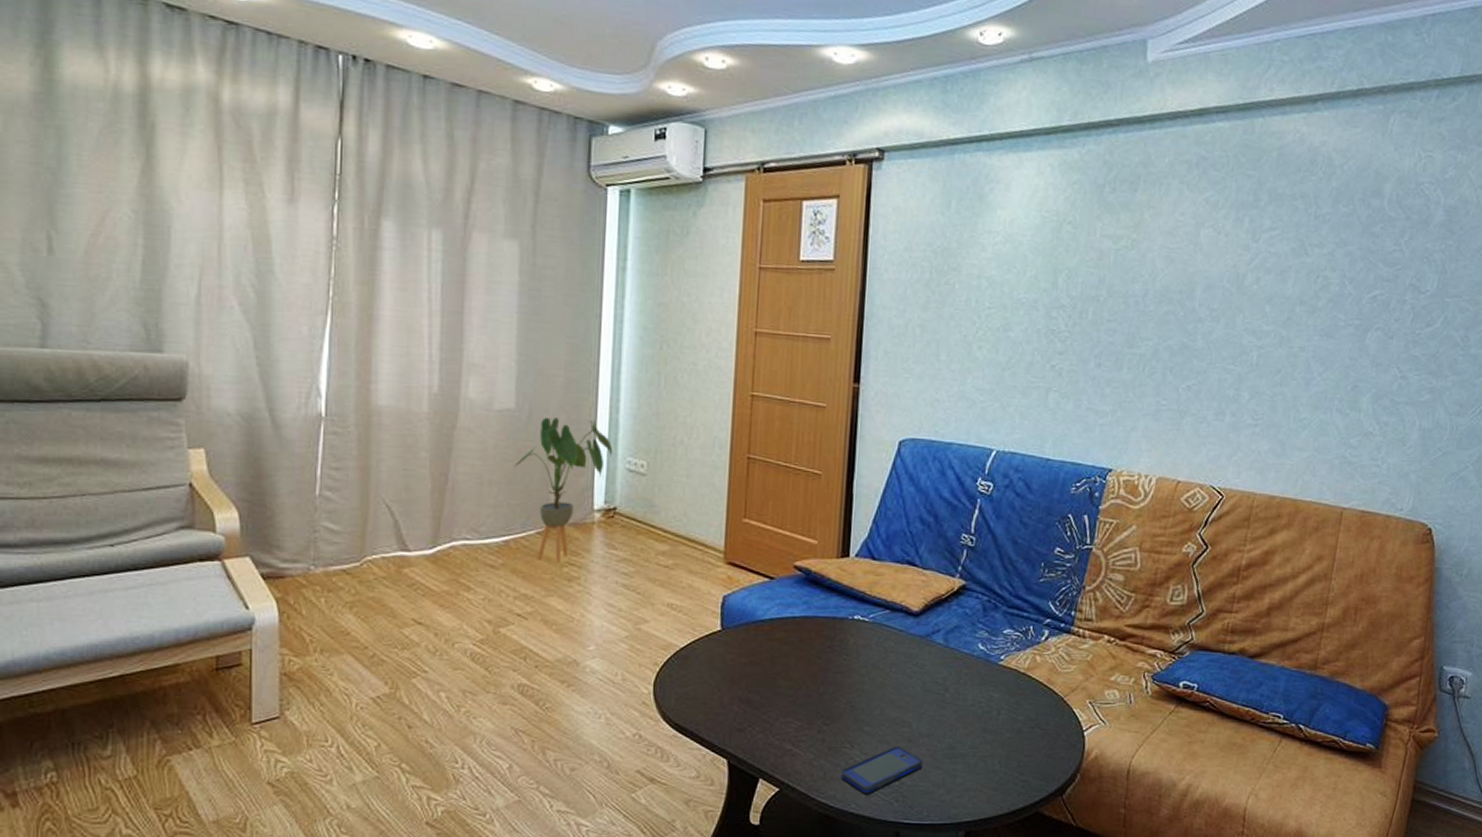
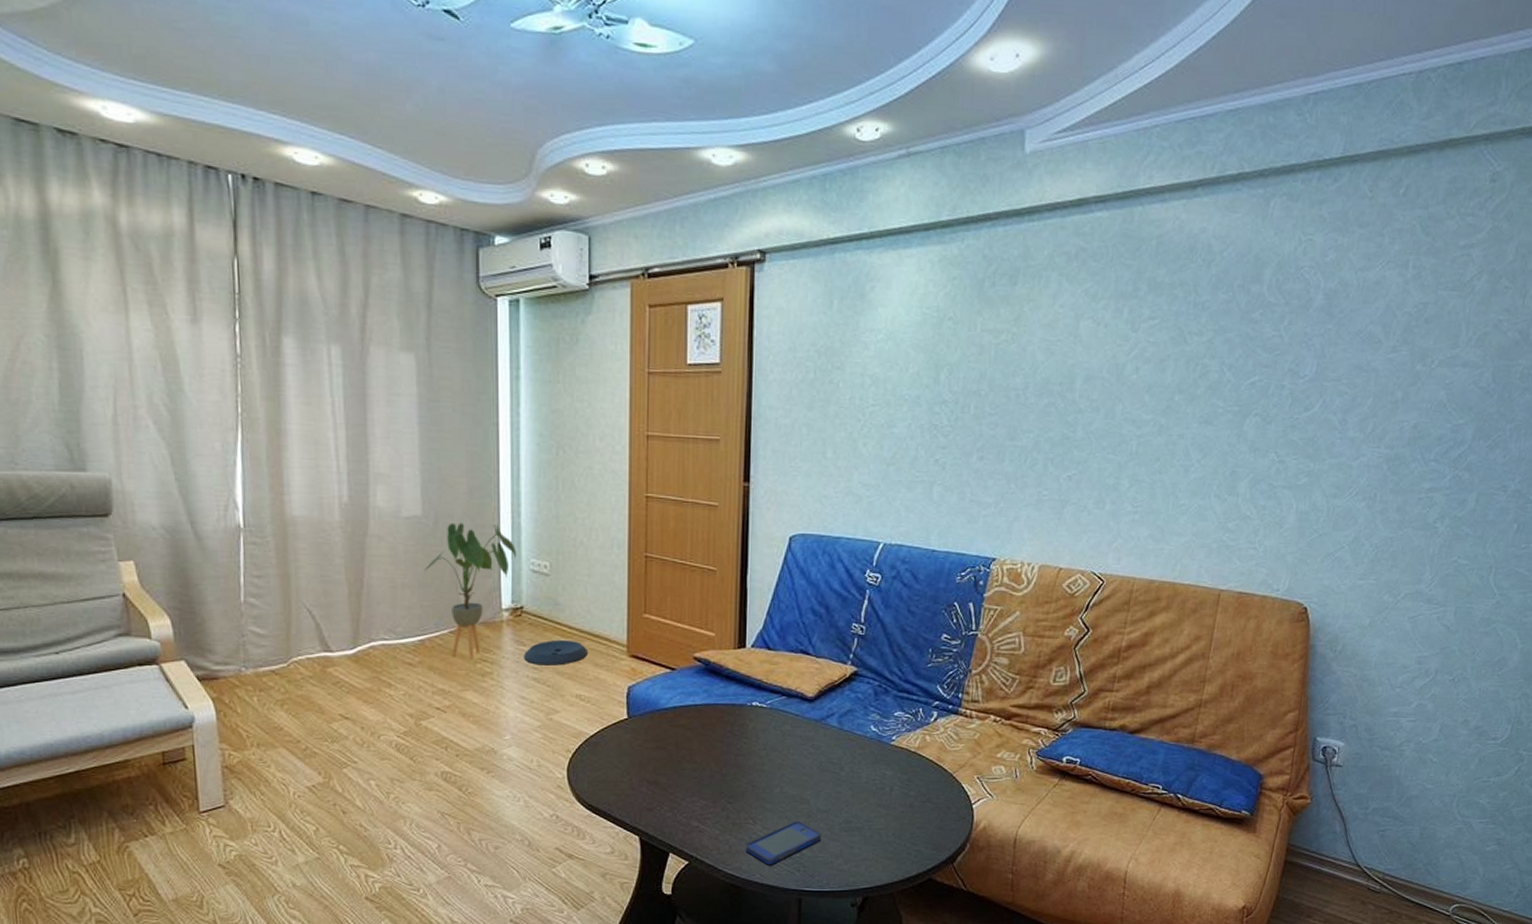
robot vacuum: none [614,543,682,572] -> present [524,639,587,666]

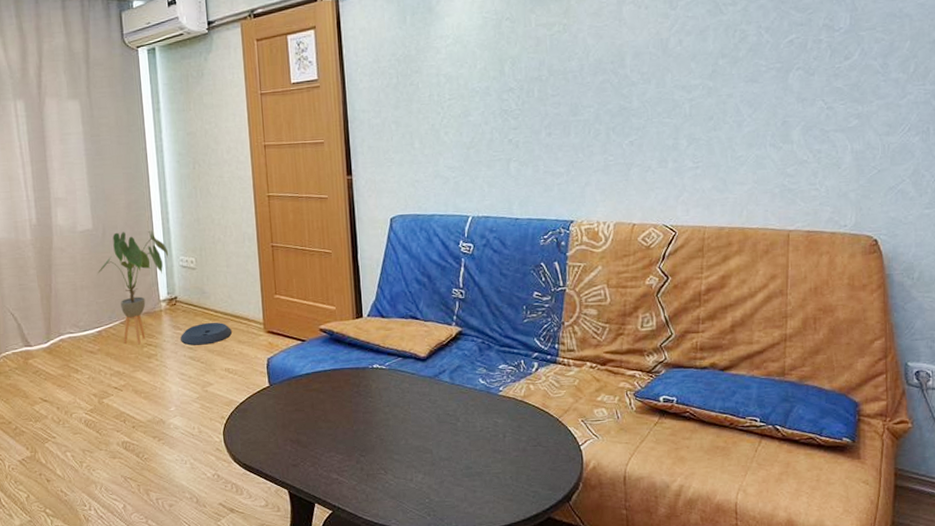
mobile phone: present [745,821,822,866] -> none [380,470,447,512]

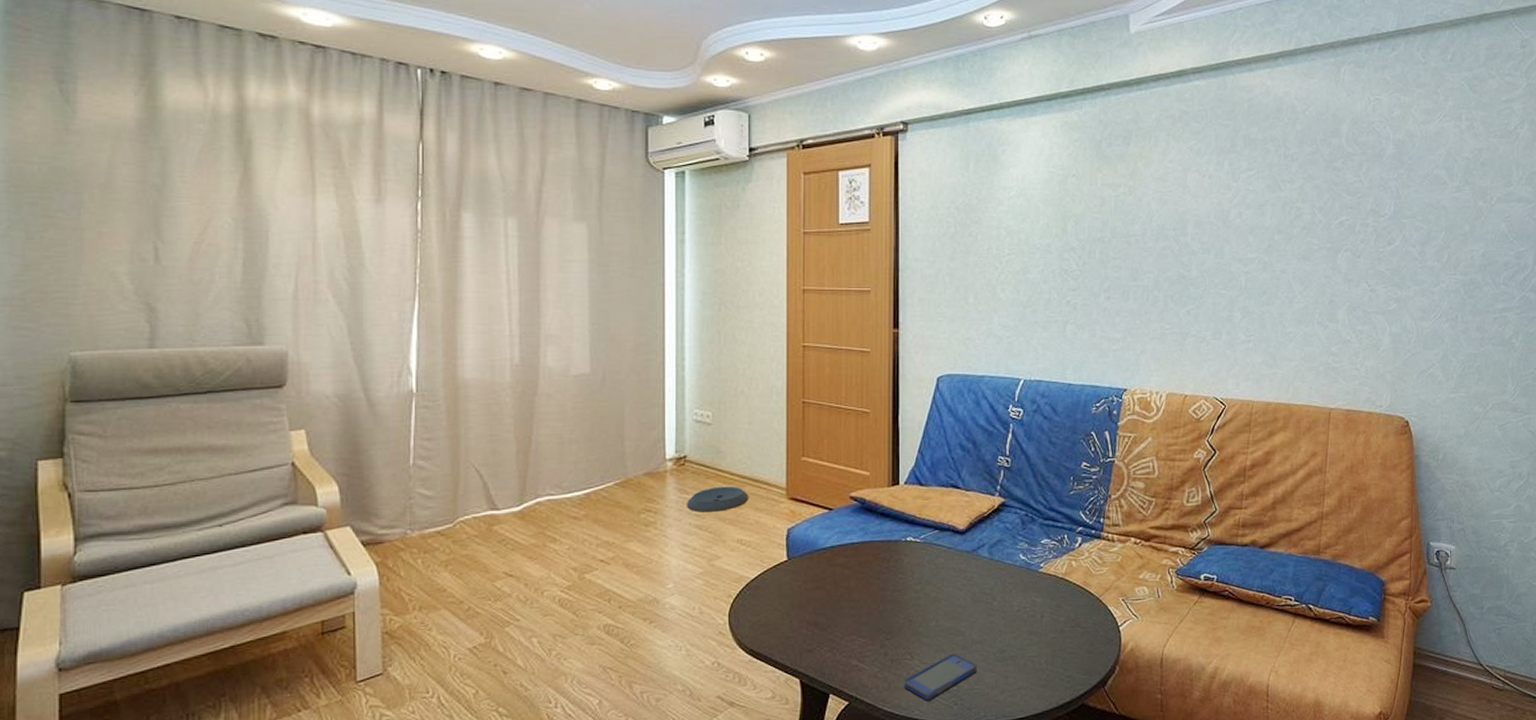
house plant: present [98,230,169,345] -> none [592,378,681,511]
mobile phone: none [380,470,447,512] -> present [904,654,977,701]

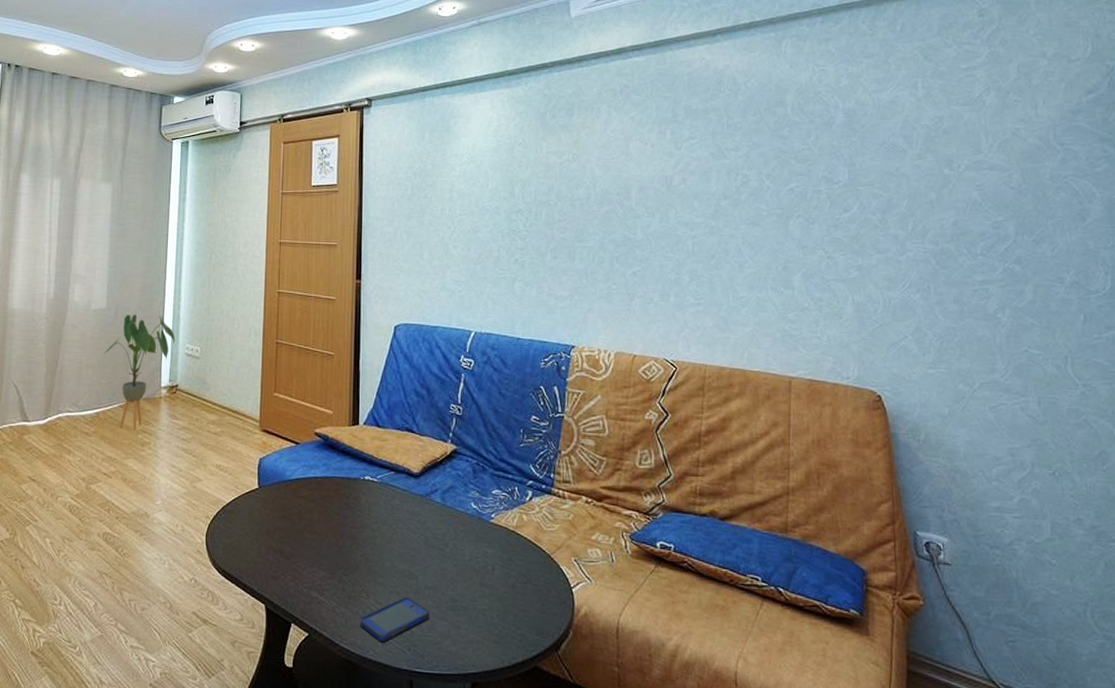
house plant: none [592,378,681,511] -> present [105,314,176,431]
robot vacuum: present [687,486,748,512] -> none [176,414,227,438]

